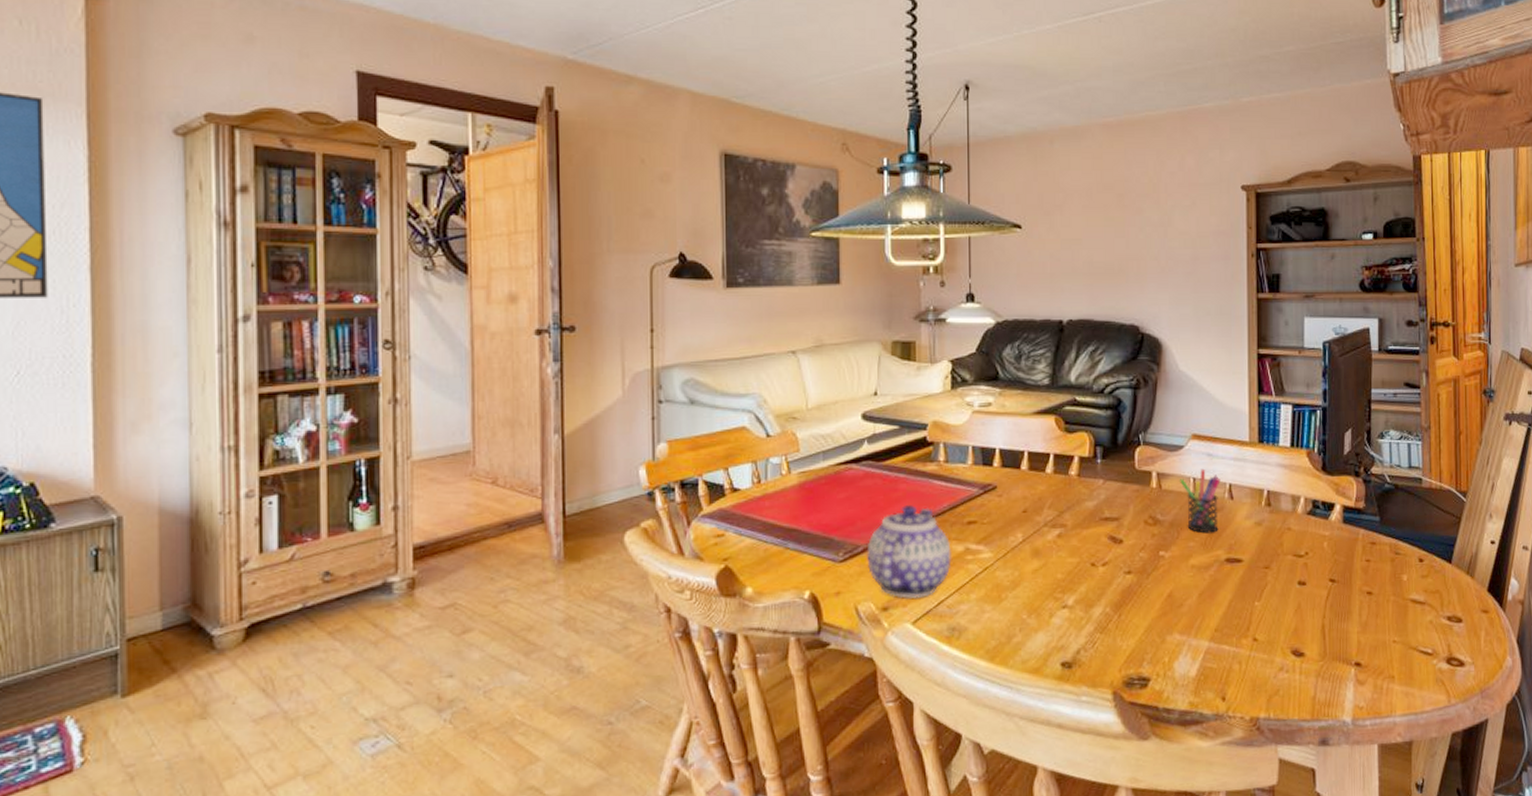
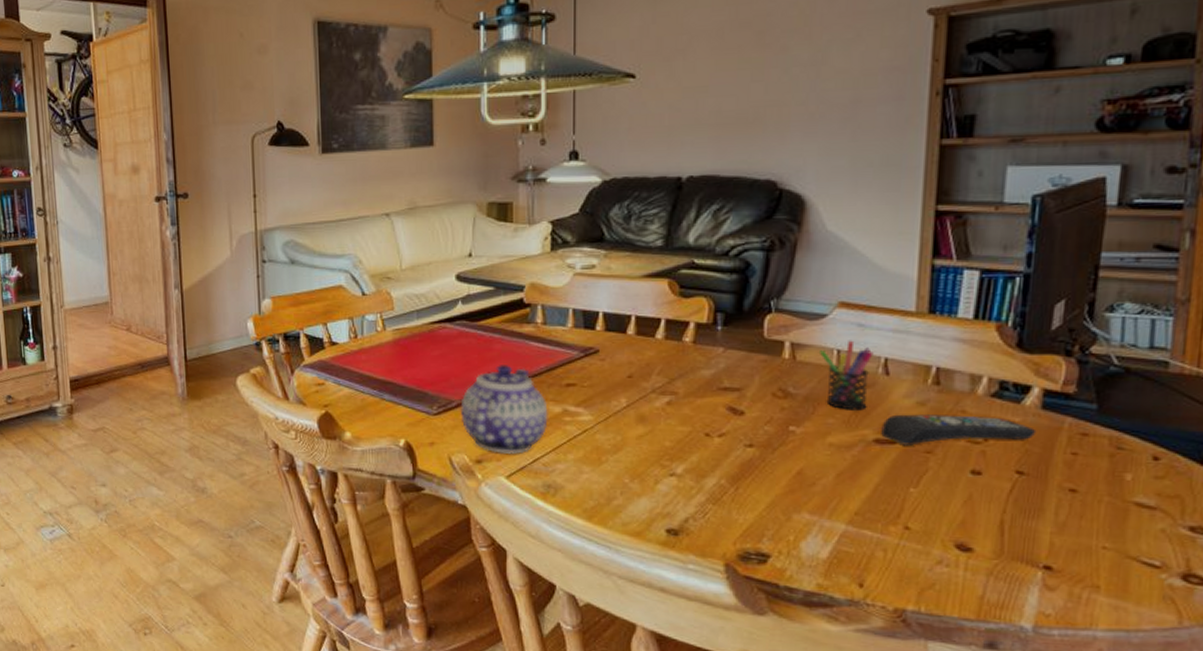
remote control: none [1230,532,1341,563] -> present [881,414,1037,446]

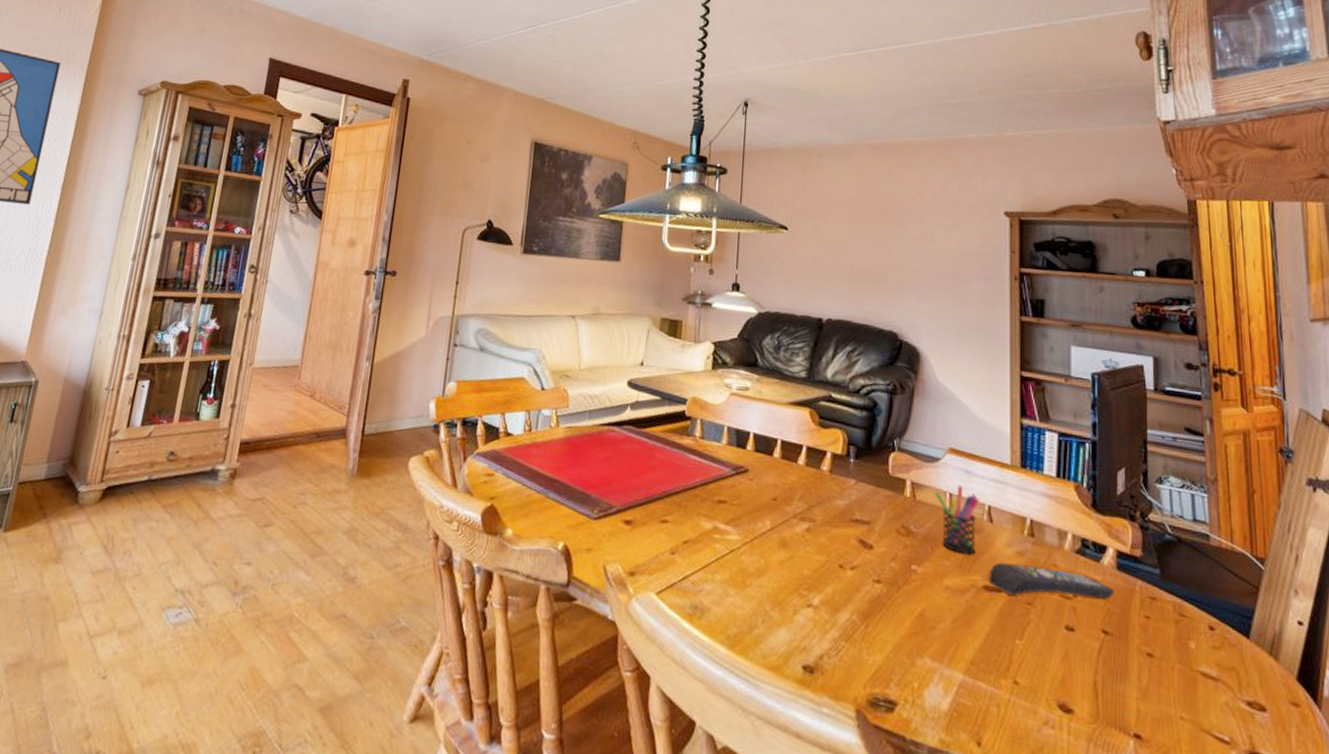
teapot: present [460,365,548,454] -> none [619,474,700,570]

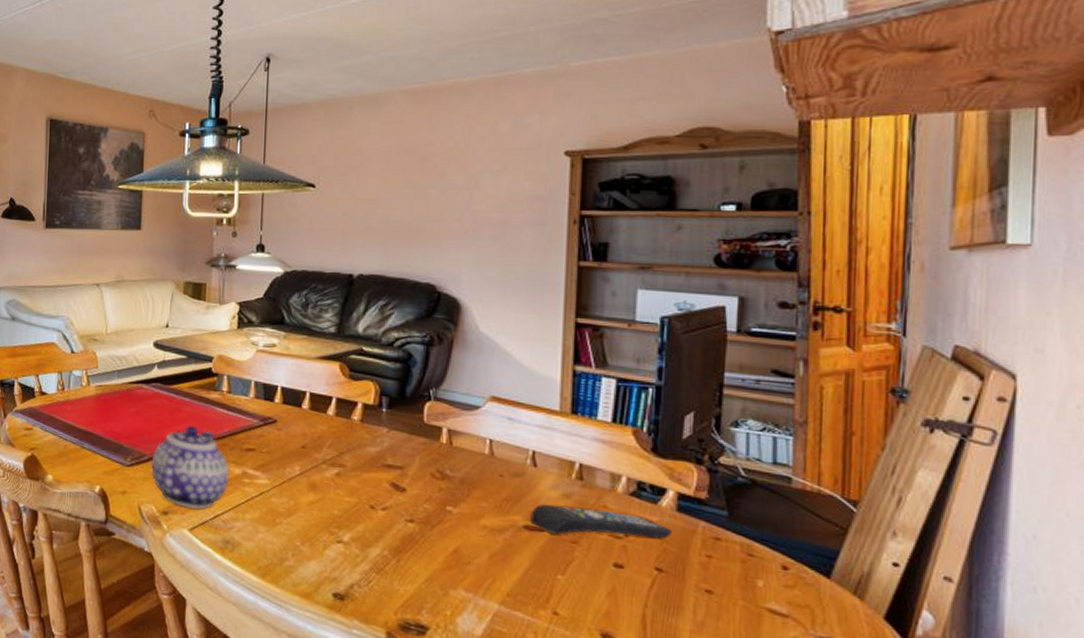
teapot: none [619,474,700,570] -> present [151,426,229,509]
pen holder: present [934,485,979,556] -> none [473,431,522,498]

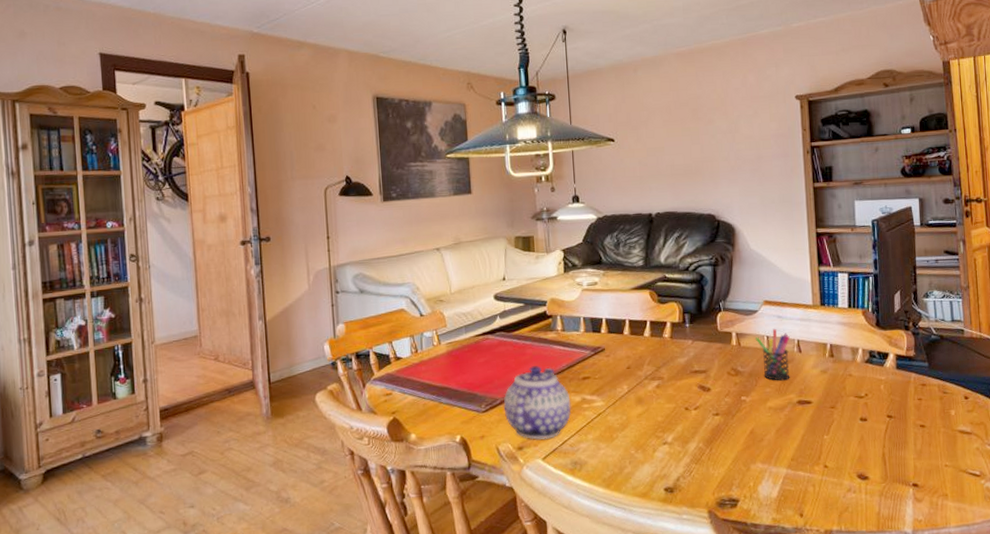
pen holder: none [473,431,522,498] -> present [755,328,790,382]
remote control: present [530,504,673,539] -> none [801,377,896,404]

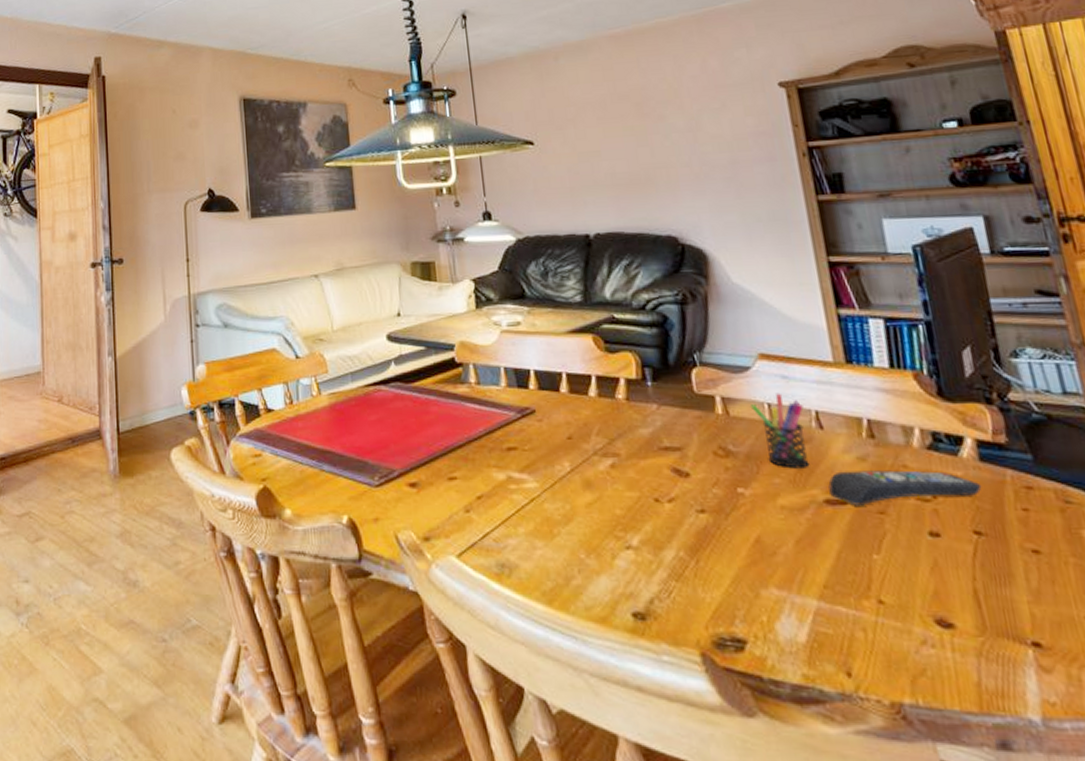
teapot: present [503,366,571,440] -> none [402,429,493,529]
remote control: none [801,377,896,404] -> present [828,470,982,506]

